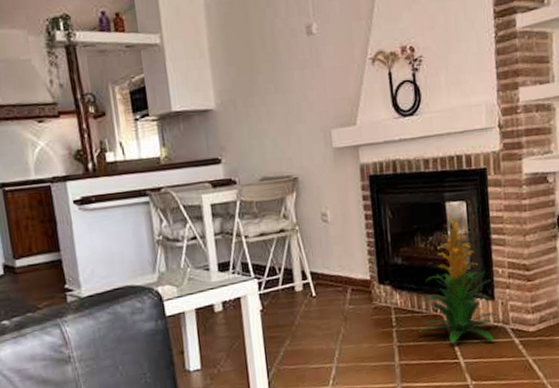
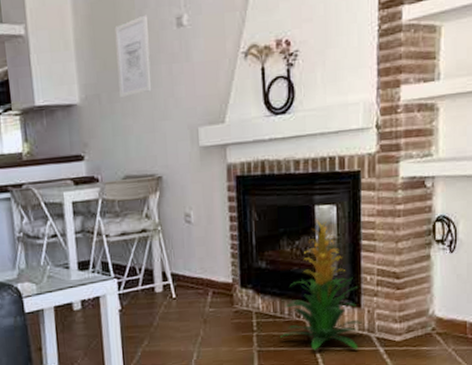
wall art: none [247,24,285,103] -> present [114,14,152,99]

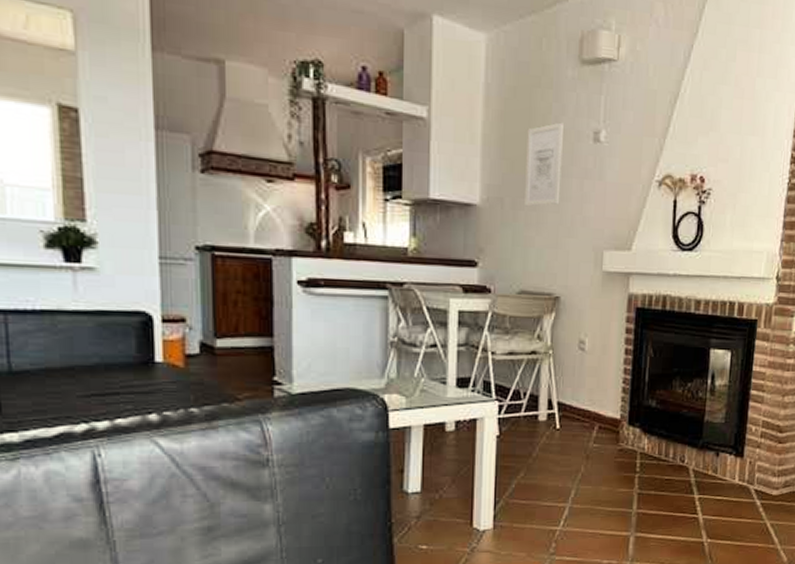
indoor plant: present [280,219,362,351] -> none [662,363,743,501]

